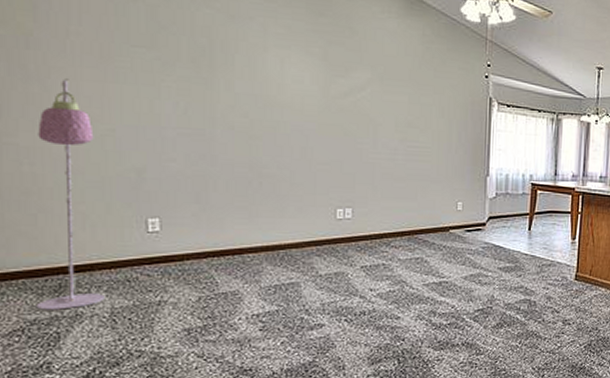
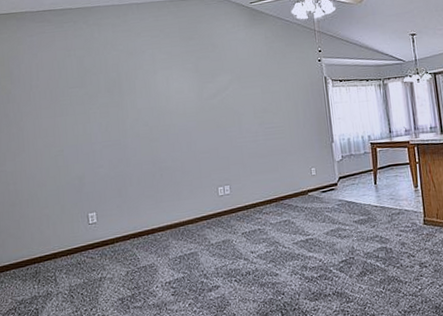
floor lamp: present [36,79,104,310] -> none [17,119,65,292]

